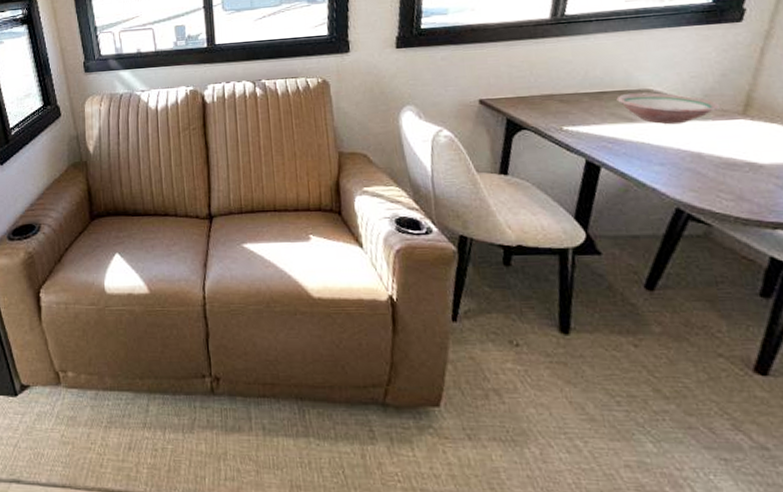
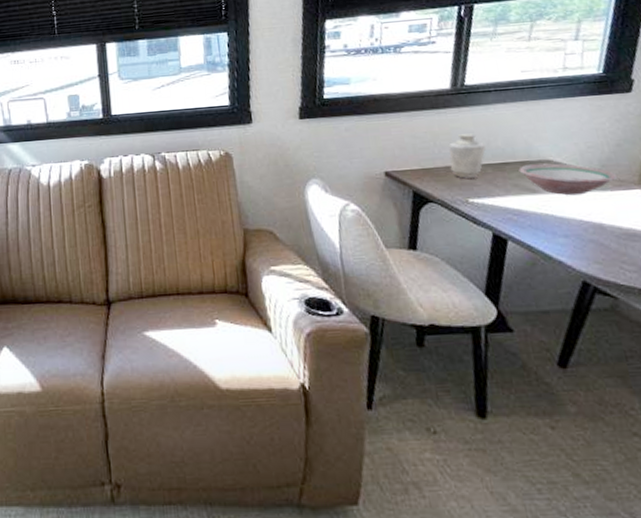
vase: none [545,63,583,107] -> present [448,133,486,178]

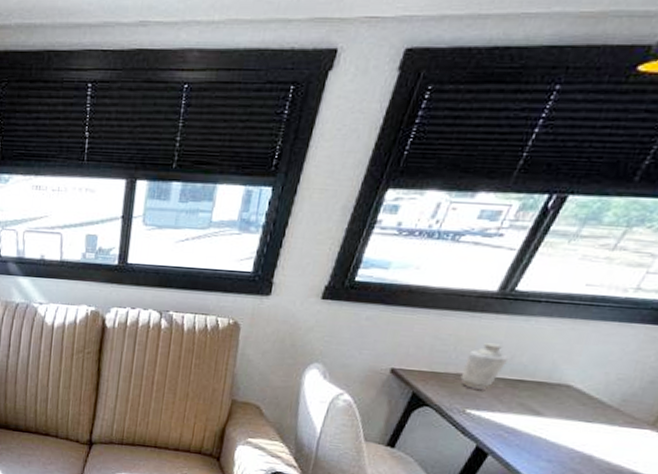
bowl: present [518,163,618,195] -> none [532,386,635,425]

